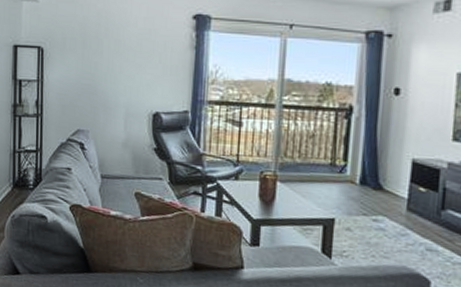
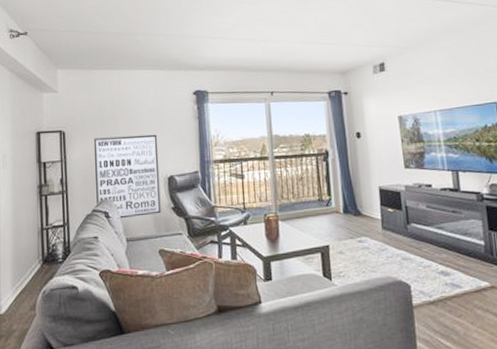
wall art: none [72,59,146,153] -> present [93,134,161,219]

